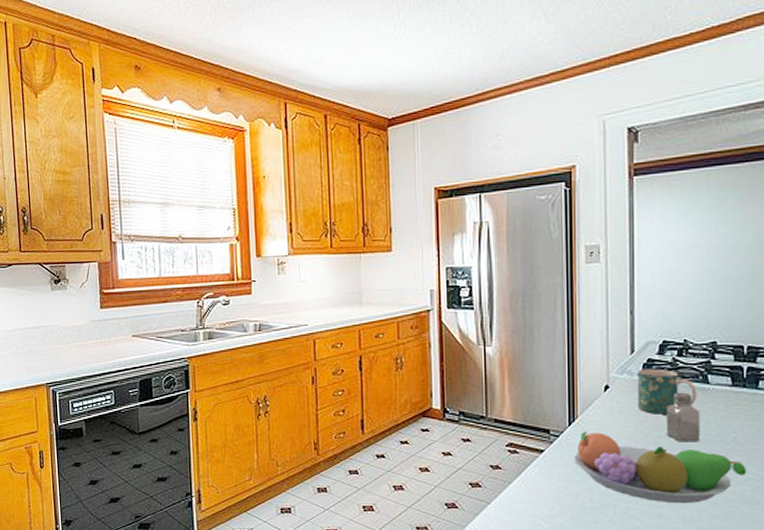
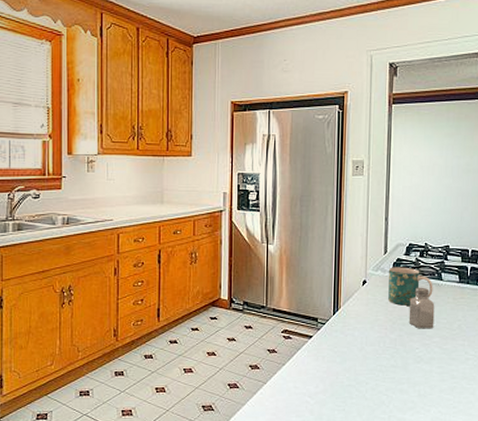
fruit bowl: present [574,431,747,504] -> none [336,319,467,381]

